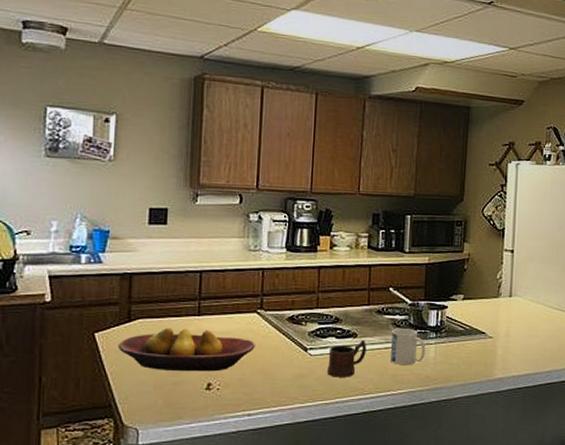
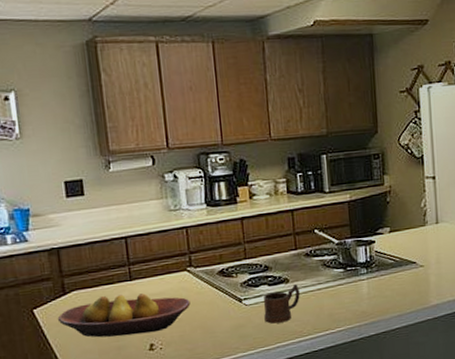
mug: present [390,327,426,366] -> none [323,267,359,304]

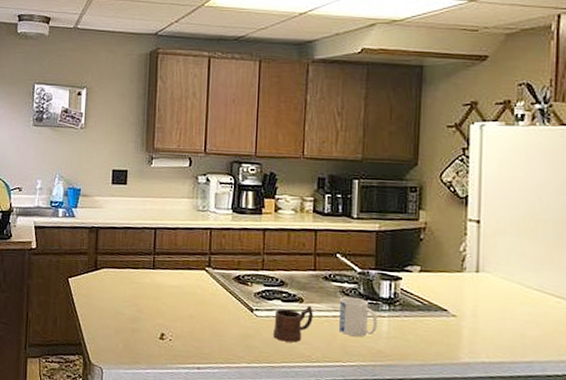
fruit bowl: present [57,293,191,338] -> none [86,278,204,323]
mug: none [323,267,359,304] -> present [338,296,377,337]

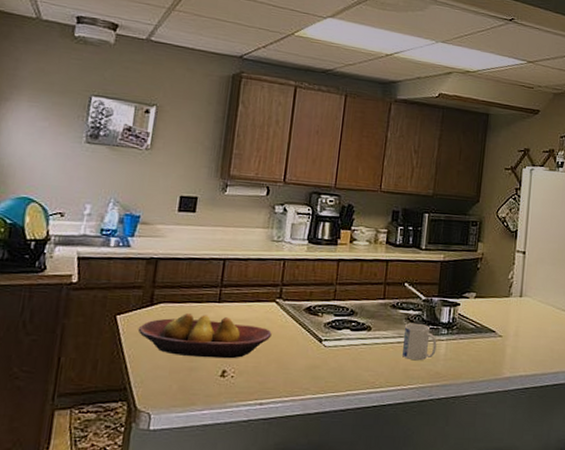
fruit bowl: none [86,278,204,323] -> present [137,314,272,359]
mug: present [273,306,313,343] -> none [340,334,380,370]

